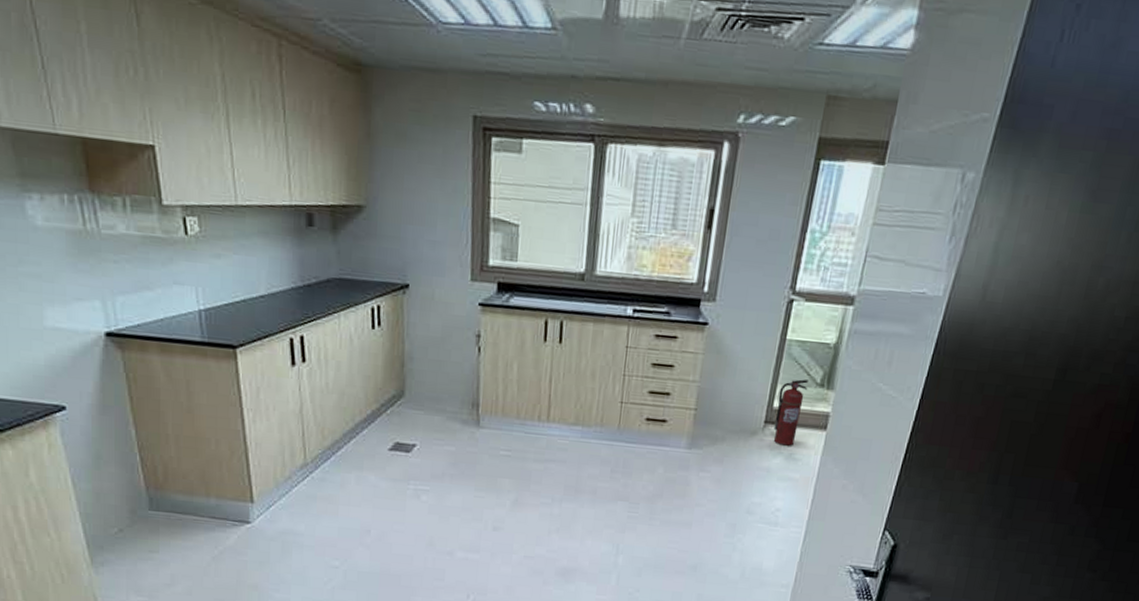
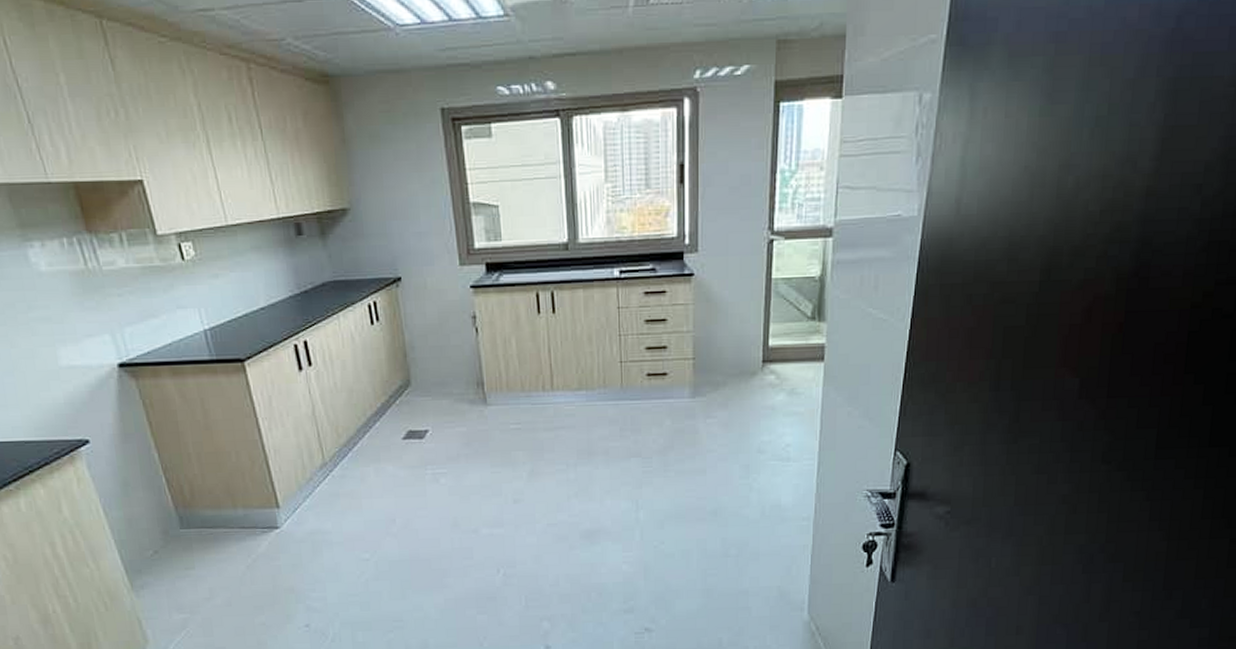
fire extinguisher: present [773,379,808,446] -> none [772,315,800,382]

